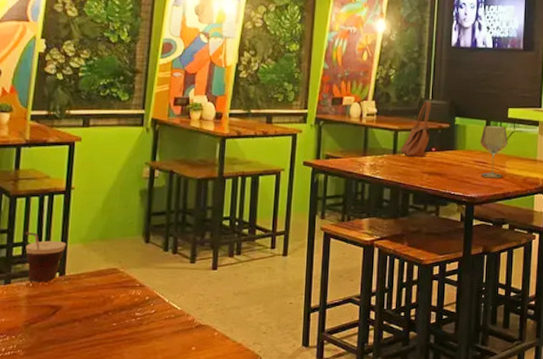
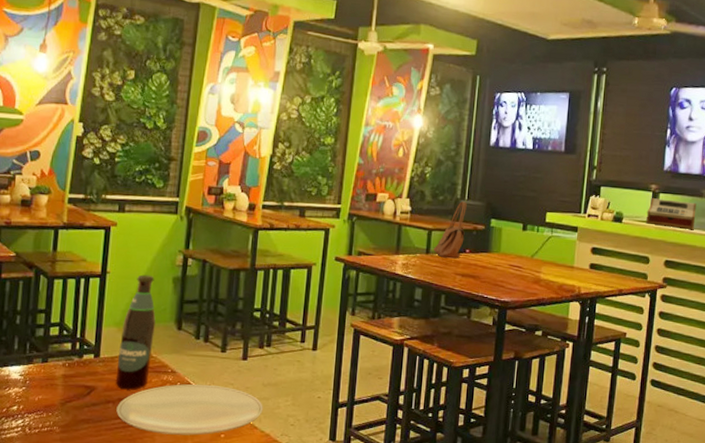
cup: present [24,231,66,283] -> none [61,312,101,363]
bottle: none [81,189,123,306] -> present [115,274,156,389]
plate: none [83,296,234,351] -> present [116,384,263,436]
wine glass: present [480,125,508,178] -> none [515,229,545,284]

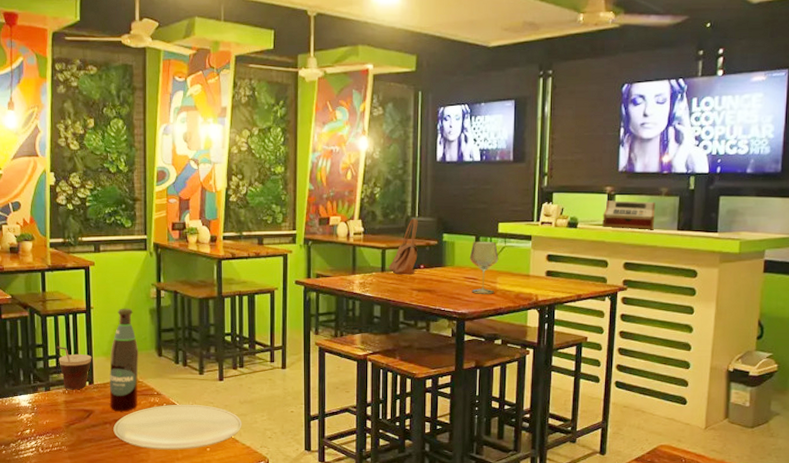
cup: none [61,312,101,363] -> present [56,346,92,390]
wine glass: none [515,229,545,284] -> present [469,241,499,294]

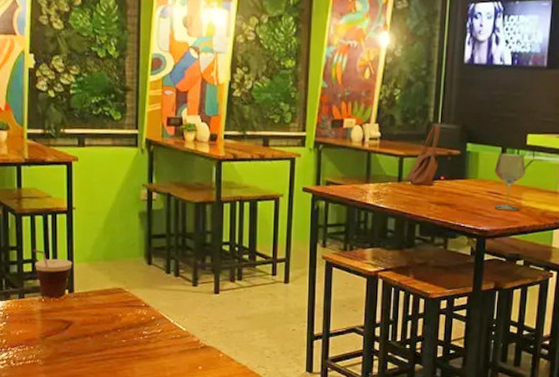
bottle: present [109,308,139,411] -> none [91,210,125,323]
plate: present [113,404,242,450] -> none [95,317,238,368]

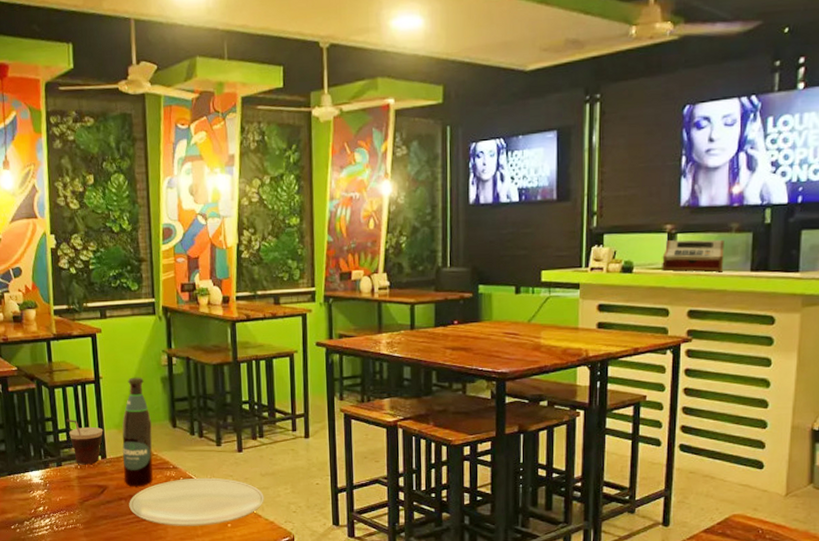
bottle: none [91,210,125,323] -> present [122,377,153,486]
plate: none [95,317,238,368] -> present [129,477,264,526]
handbag: present [406,125,440,187] -> none [418,269,451,332]
wine glass: present [494,153,526,211] -> none [509,291,543,351]

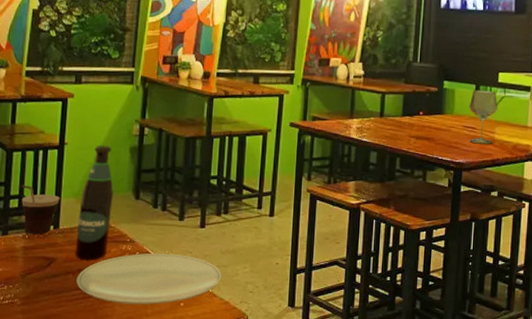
wine glass: none [509,291,543,351] -> present [469,90,498,144]

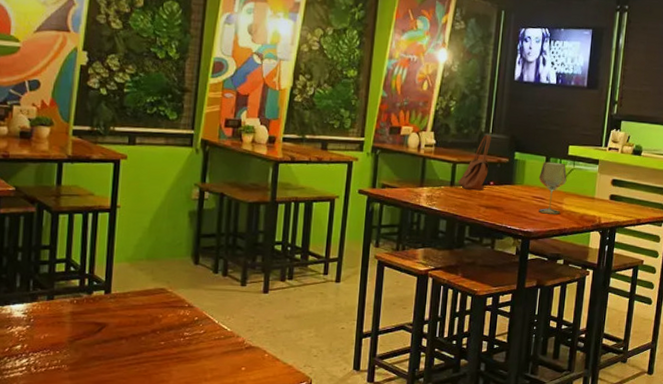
cup: present [20,184,60,235] -> none [67,248,112,300]
bottle: present [74,145,114,260] -> none [128,208,171,325]
plate: present [76,253,222,305] -> none [130,318,285,369]
handbag: none [387,64,419,122] -> present [458,135,491,191]

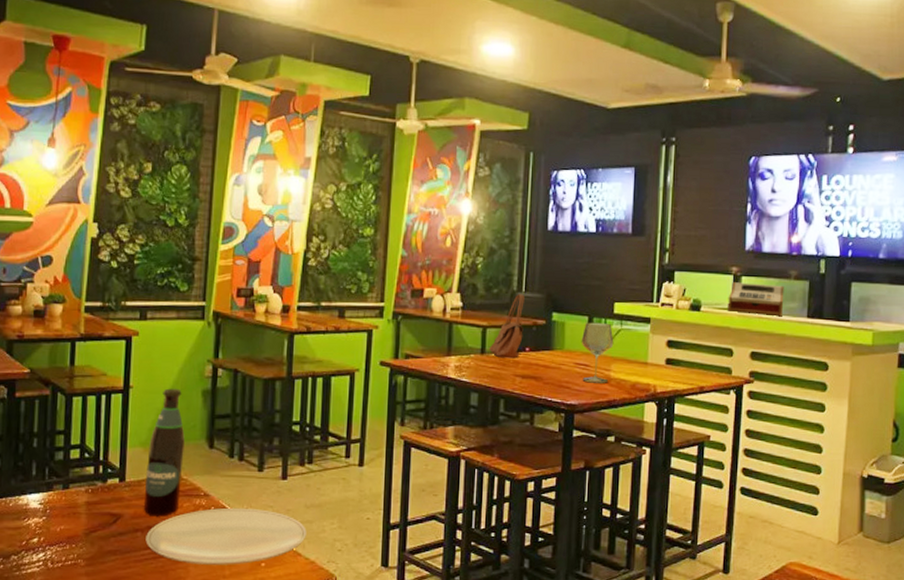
bottle: none [128,208,171,325] -> present [143,388,185,515]
plate: none [130,318,285,369] -> present [145,507,307,565]

